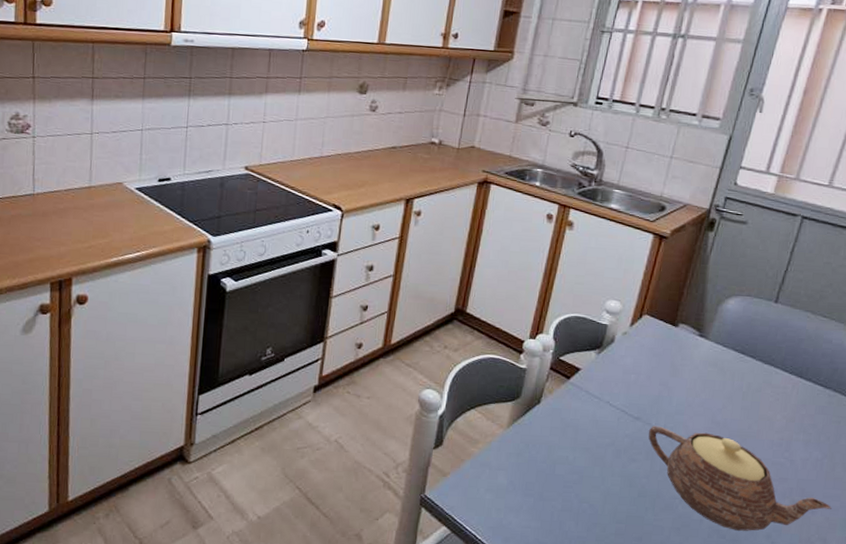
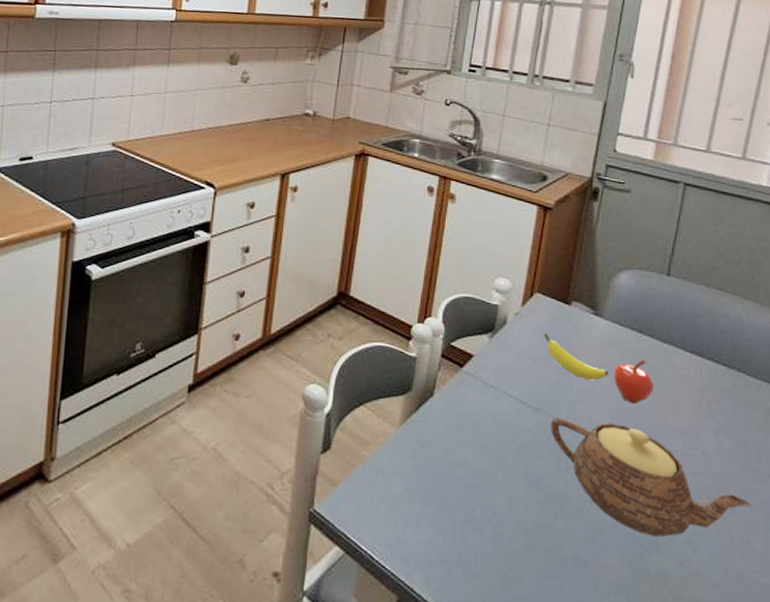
fruit: none [648,351,751,418] -> present [543,333,654,405]

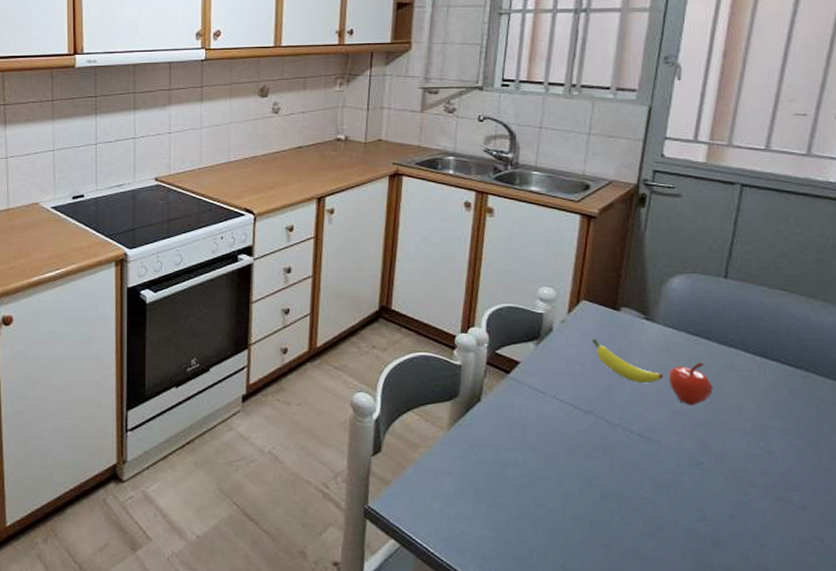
teapot: present [550,417,751,536] -> none [602,419,824,533]

